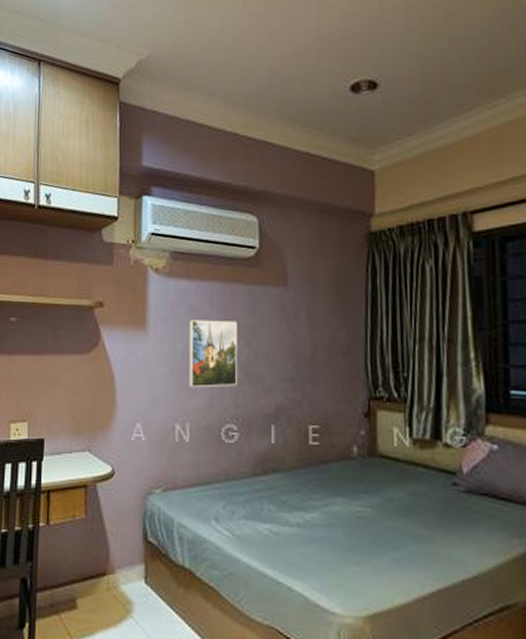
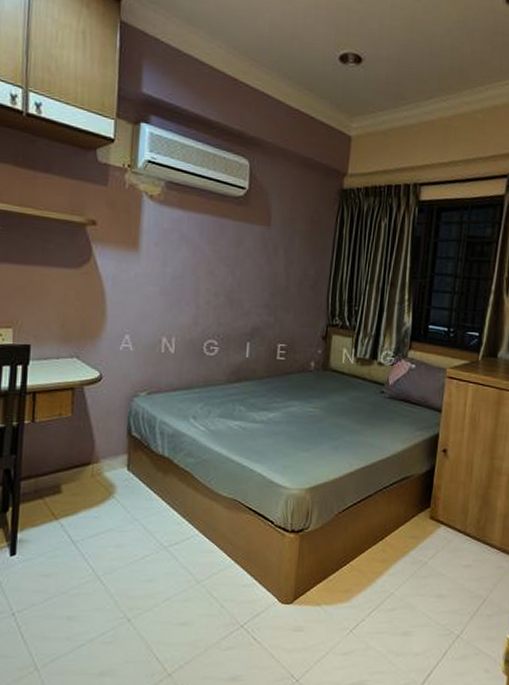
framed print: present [188,320,237,388] -> none [176,247,224,308]

